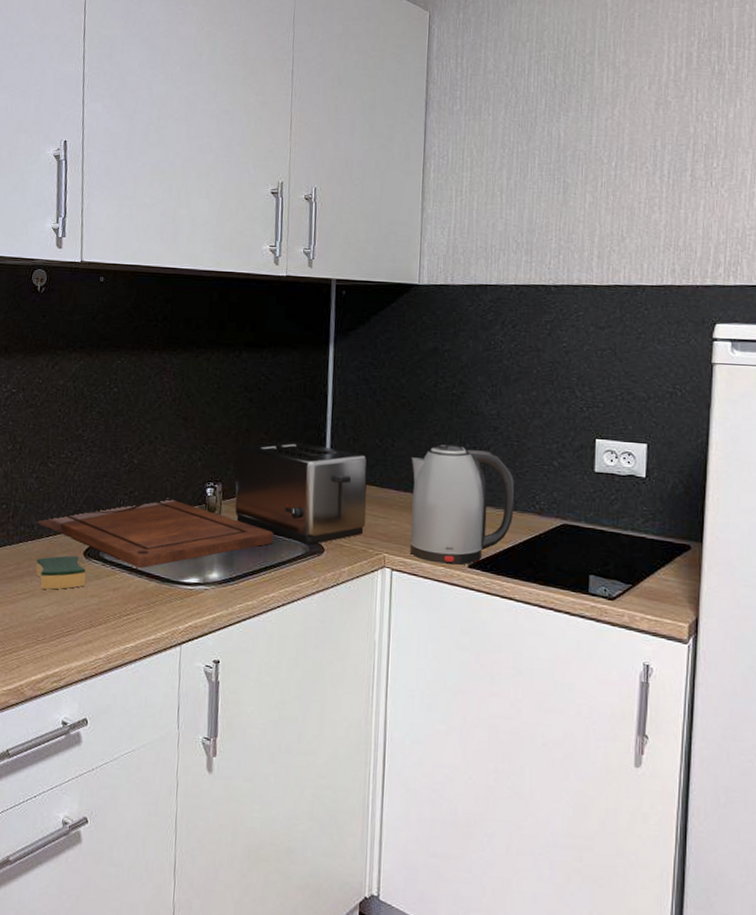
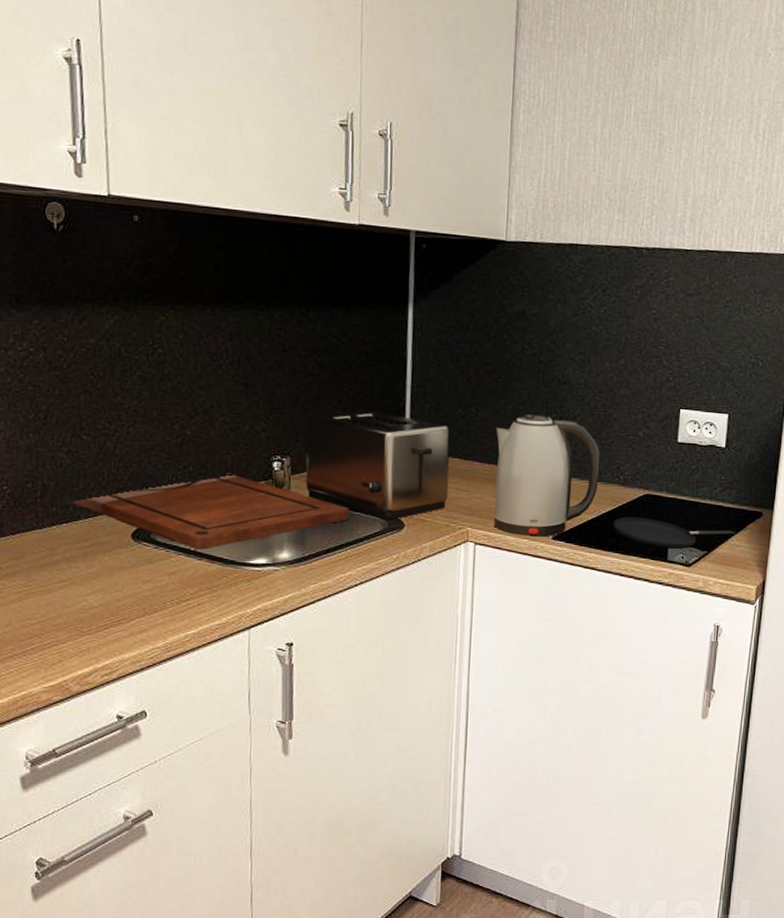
sponge: present [36,555,86,590] -> none [74,538,136,577]
frying pan: none [530,546,662,582] -> present [613,516,735,549]

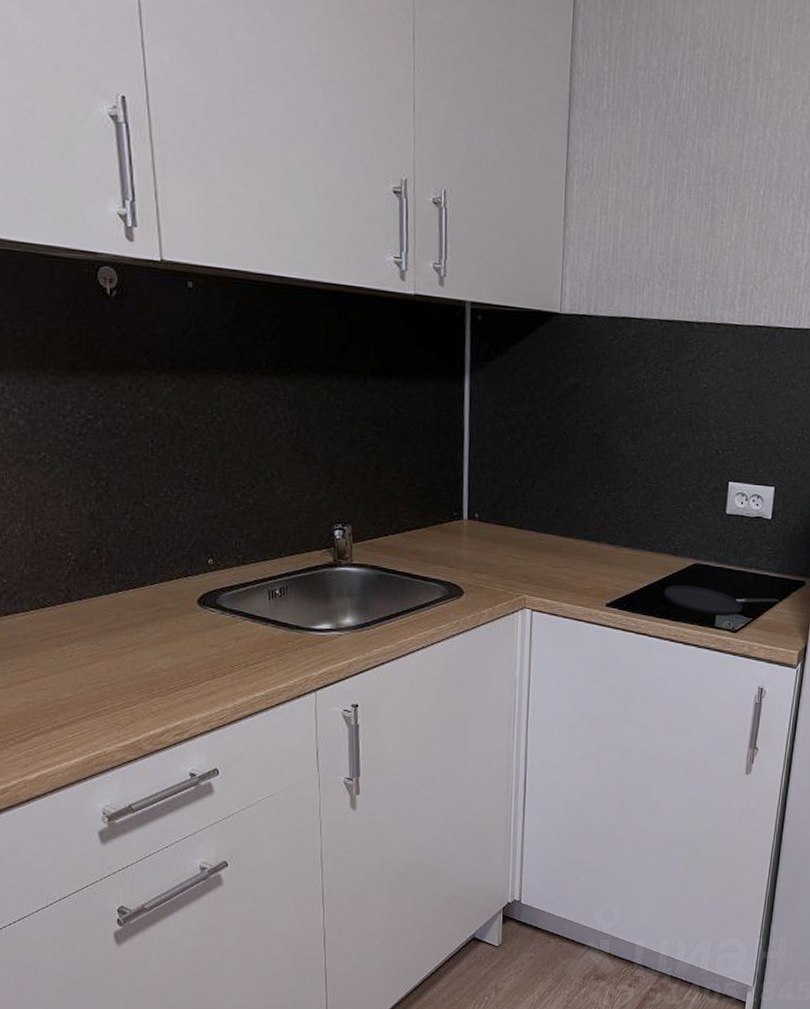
cutting board: present [70,473,350,551] -> none [135,541,411,616]
toaster: present [305,409,450,521] -> none [366,479,507,588]
kettle: present [493,413,600,537] -> none [549,484,652,604]

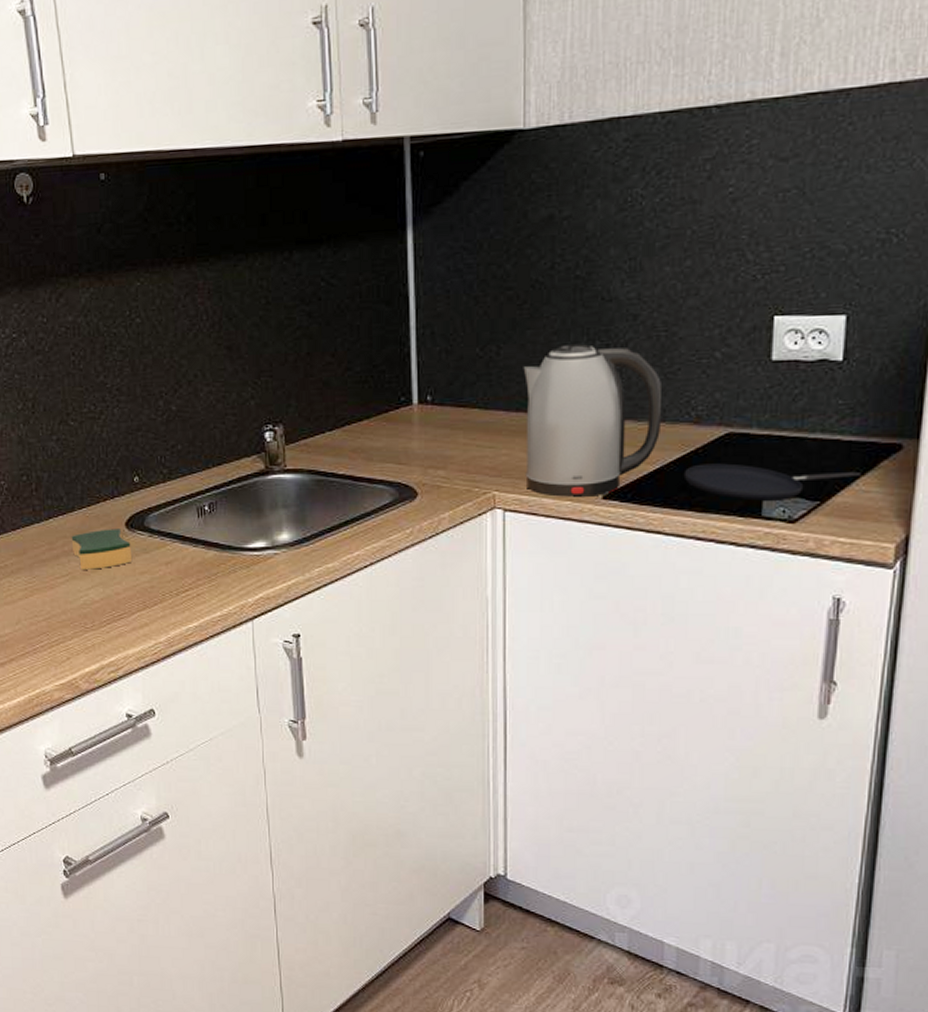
sponge: none [141,604,203,641] -> present [71,529,133,570]
kettle: none [549,484,652,604] -> present [523,343,663,497]

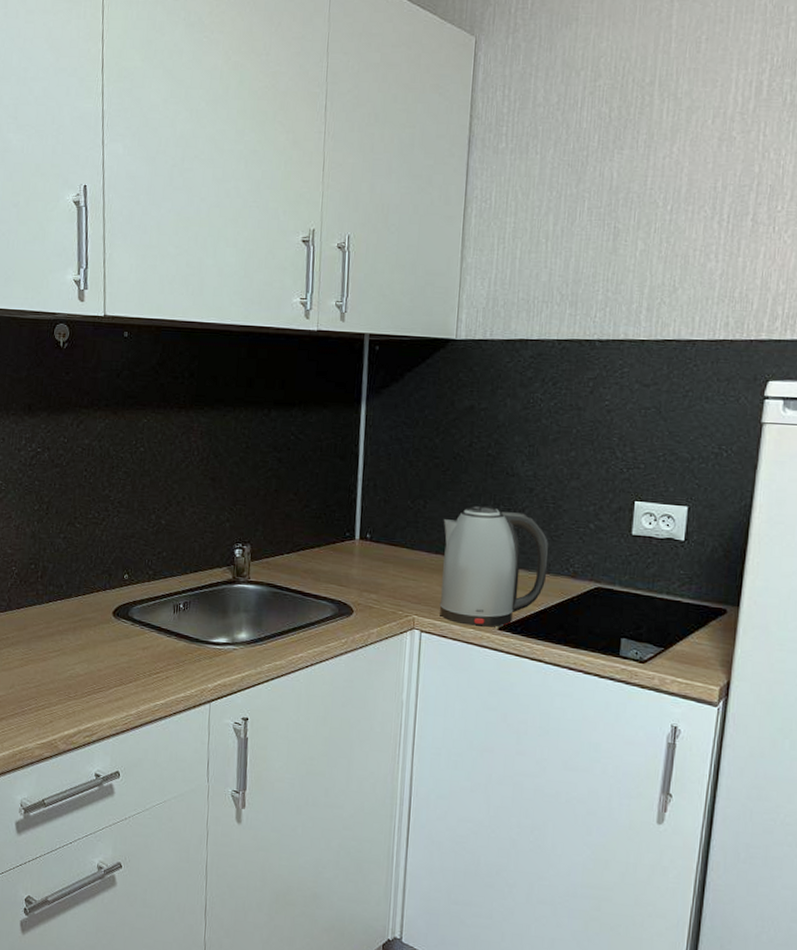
sponge: present [71,529,133,570] -> none [65,615,116,648]
frying pan: present [683,463,861,501] -> none [561,609,696,645]

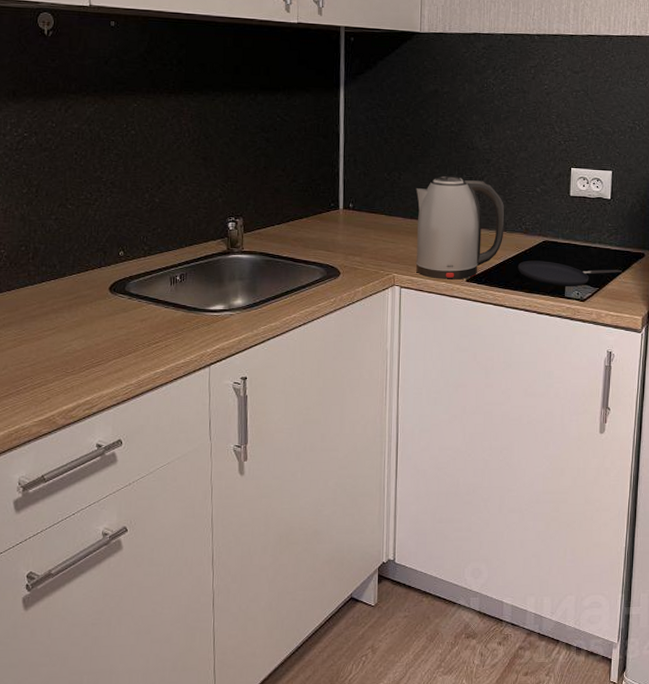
frying pan: none [561,609,696,645] -> present [517,260,622,287]

